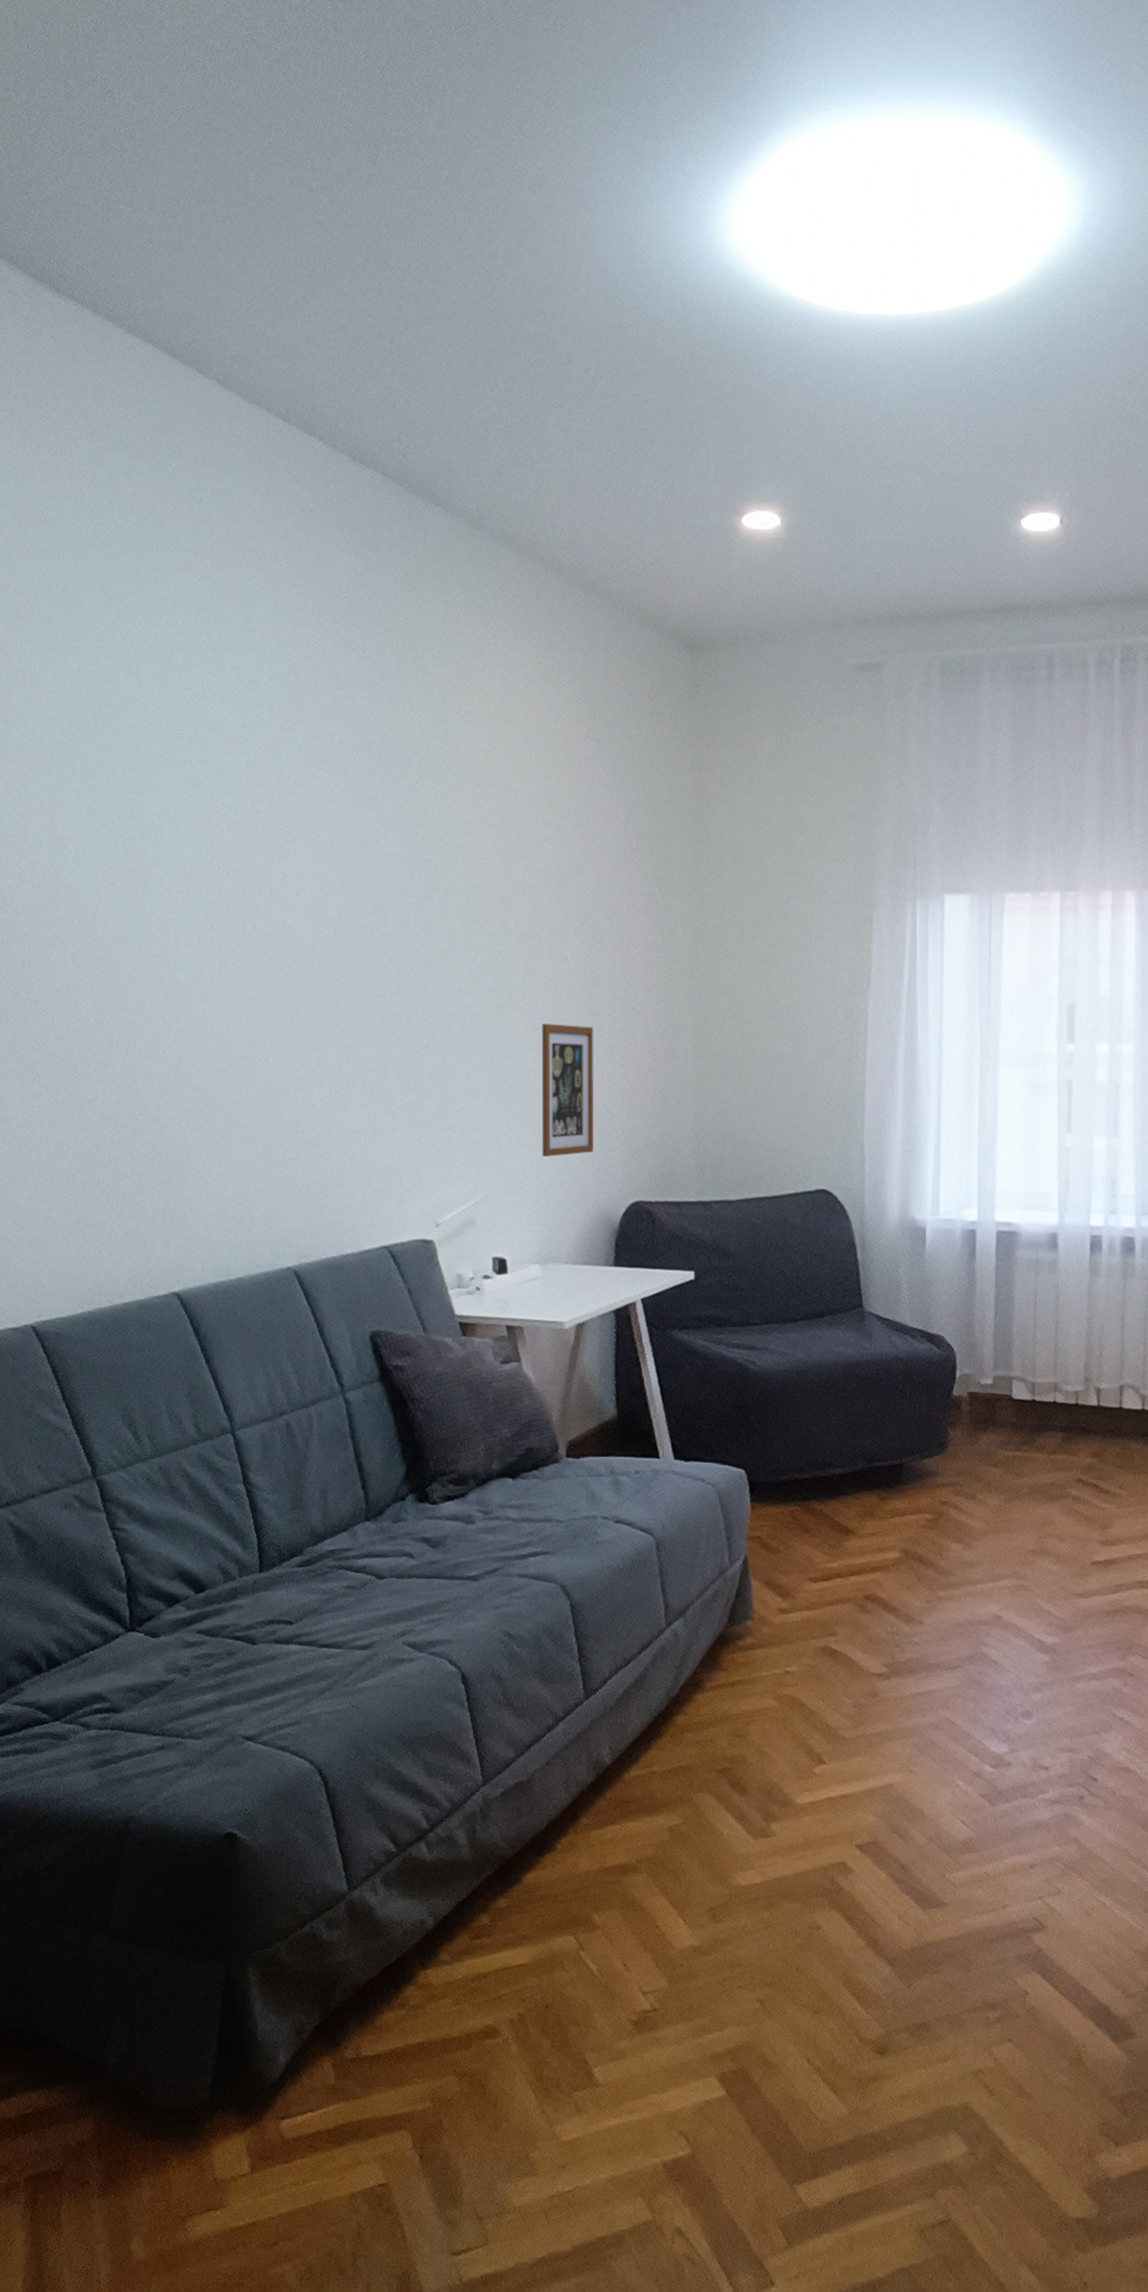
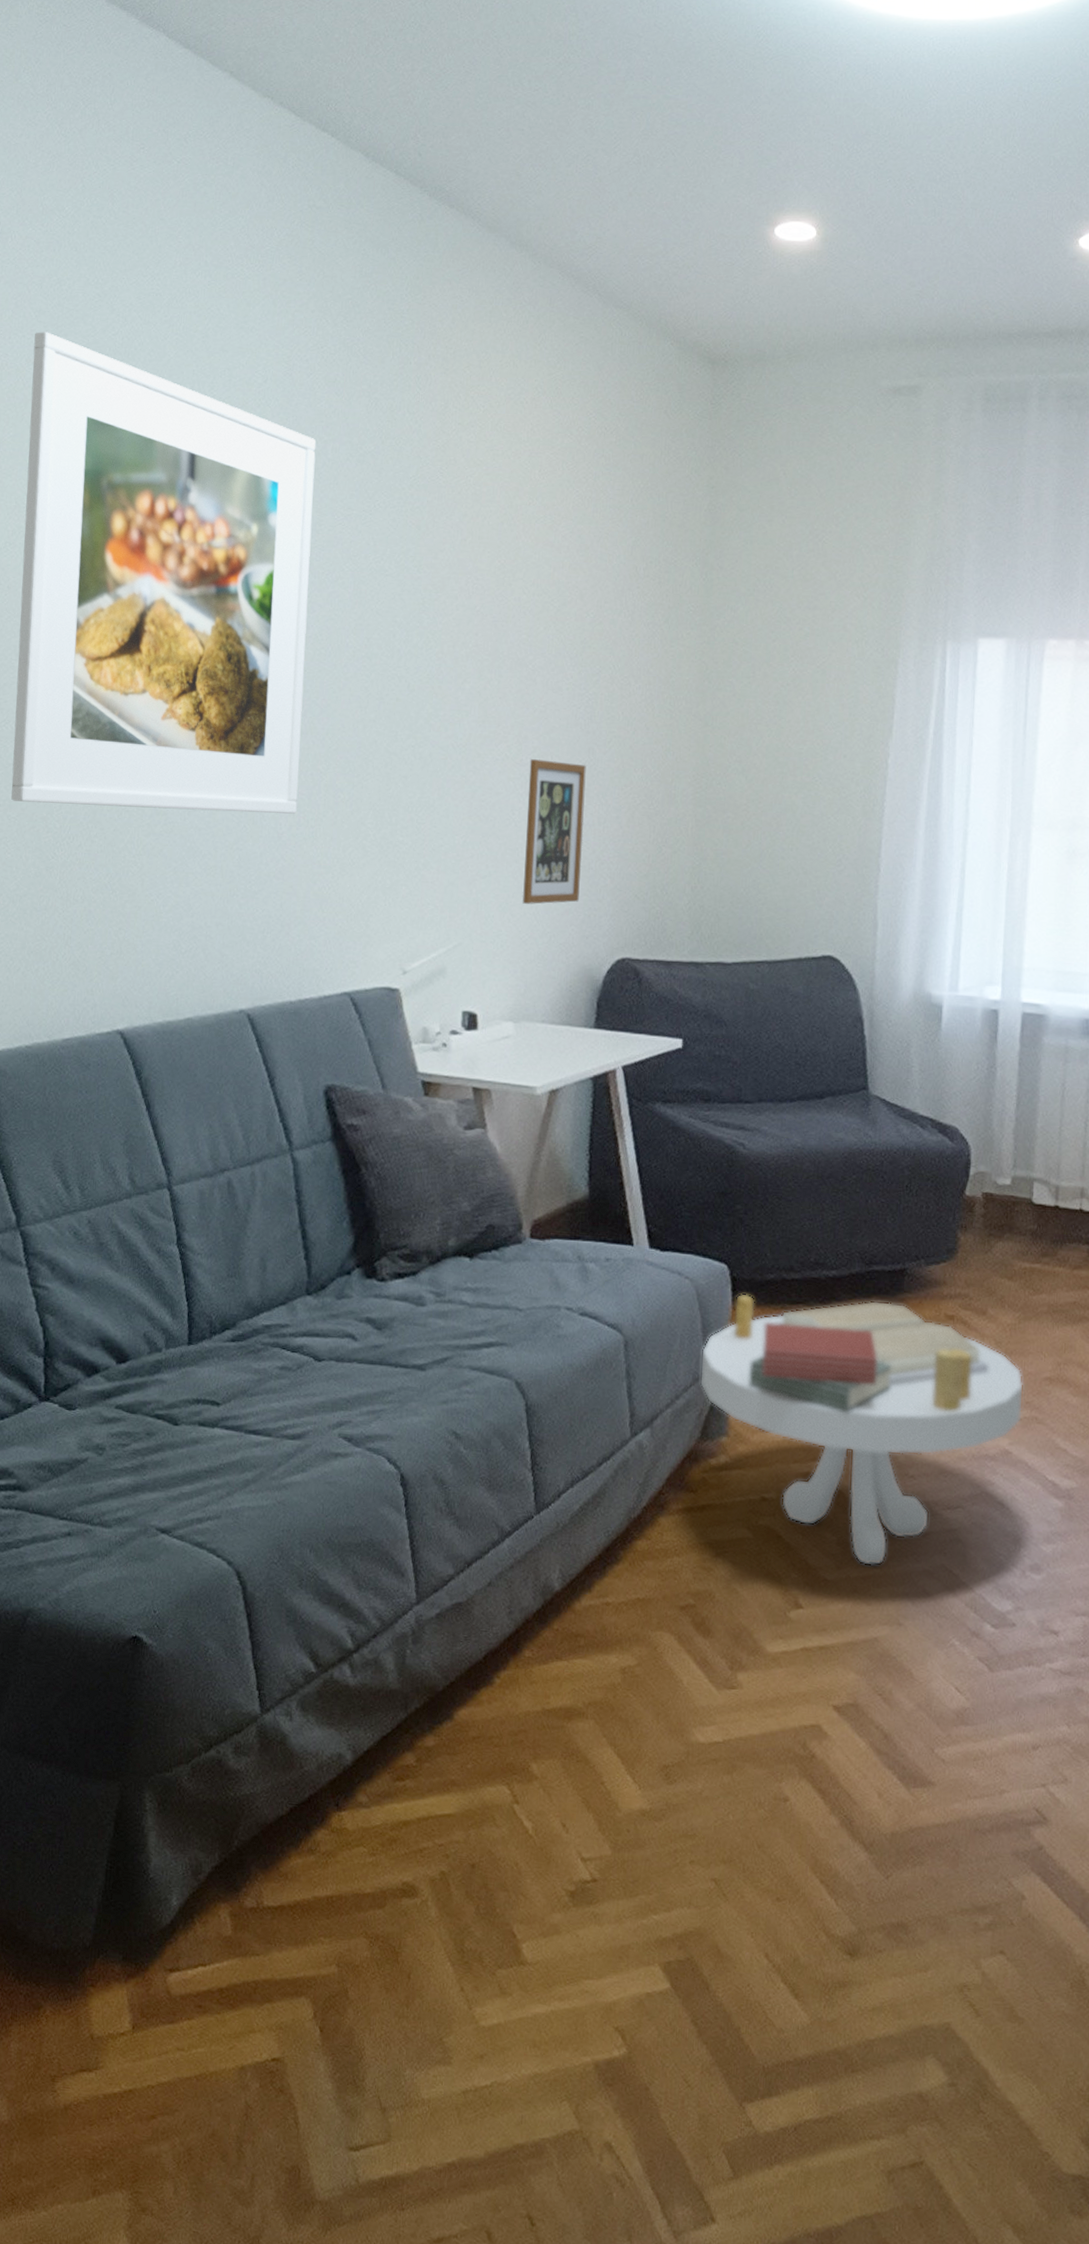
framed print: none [46,638,328,1086] -> present [11,332,317,814]
side table: none [725,1493,1011,1723] -> present [699,1293,1024,1566]

